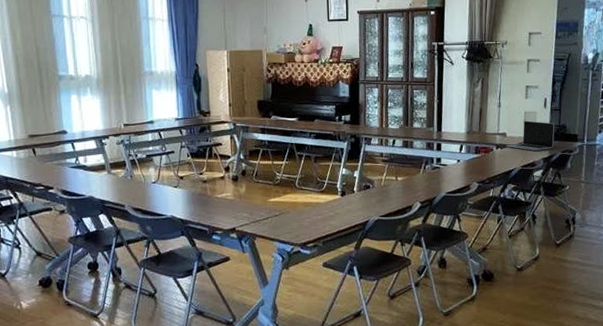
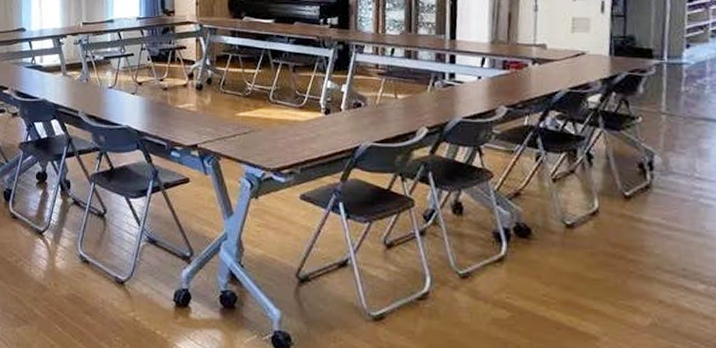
laptop: present [506,120,555,151] -> none [546,29,618,69]

